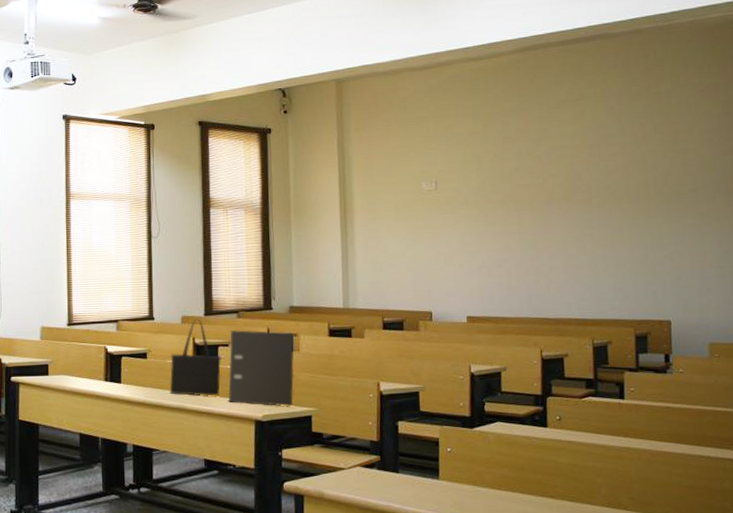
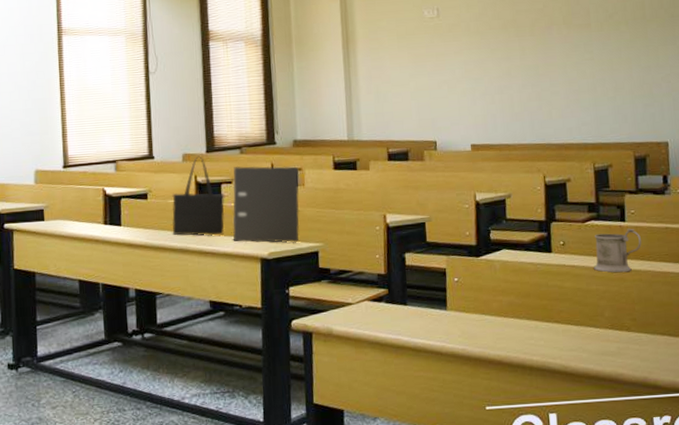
mug: none [591,406,641,451] -> present [594,228,642,273]

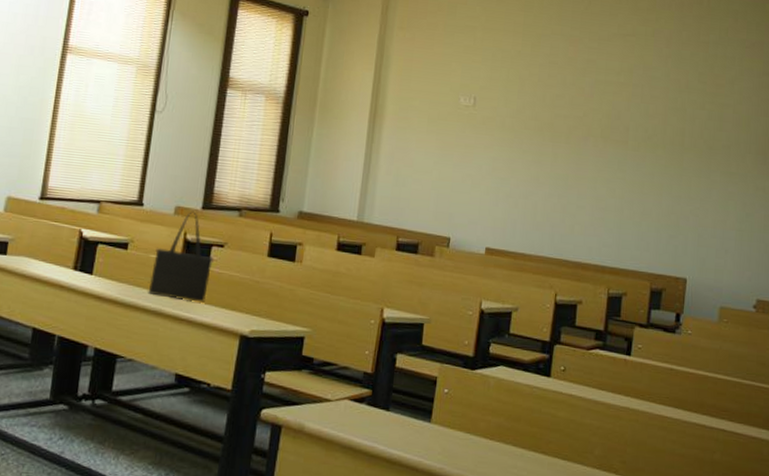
binder: present [232,165,300,243] -> none [214,229,299,324]
mug: present [594,228,642,273] -> none [591,363,644,411]

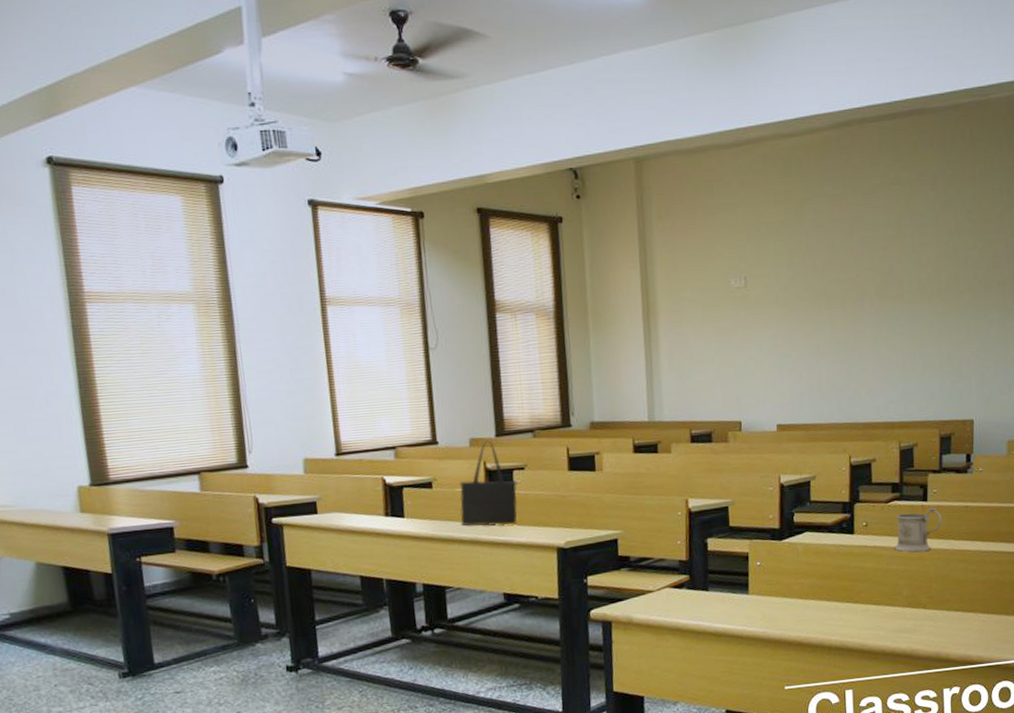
mug: none [591,363,644,411] -> present [895,507,942,552]

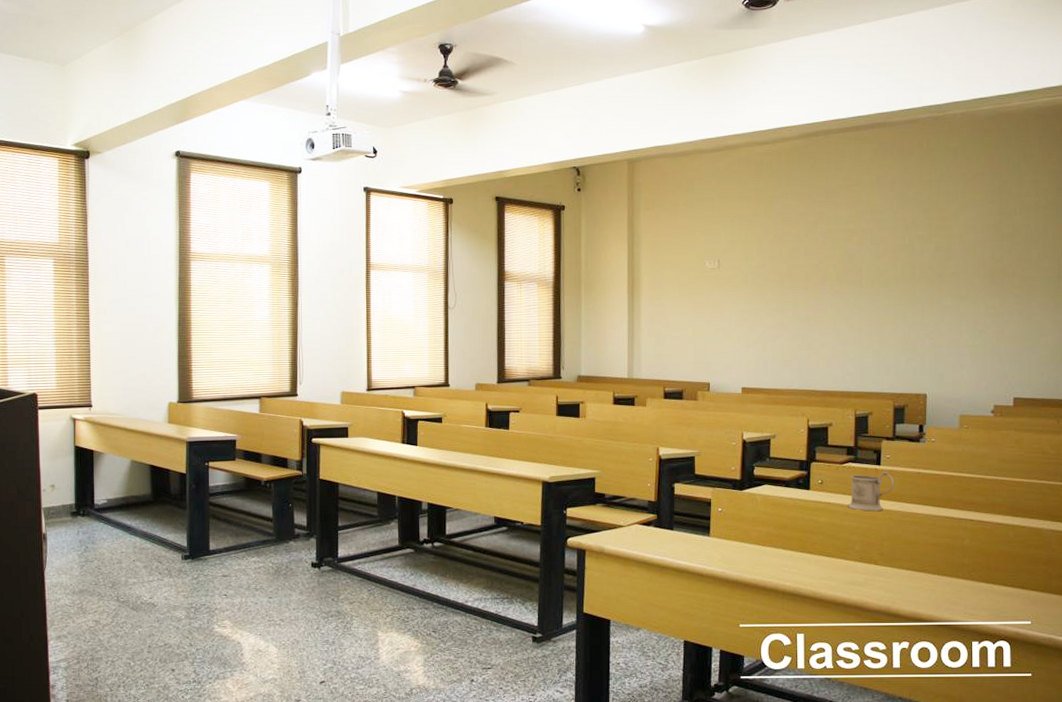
tote bag: present [459,440,518,527] -> none [463,385,512,459]

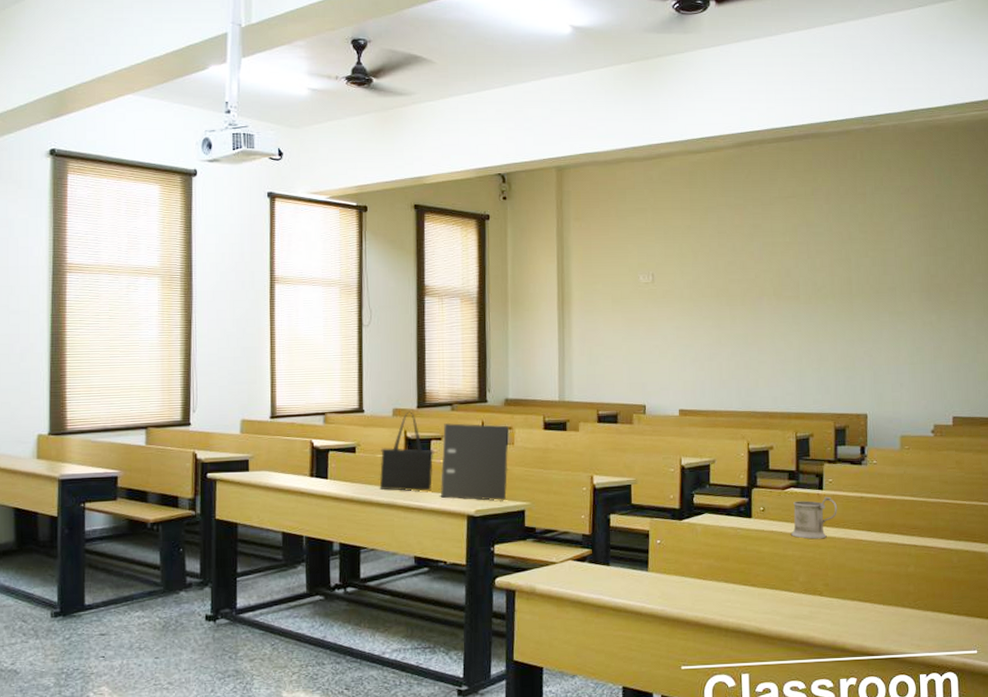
tote bag: none [463,385,512,459] -> present [379,410,434,492]
binder: none [518,396,582,469] -> present [441,422,510,501]

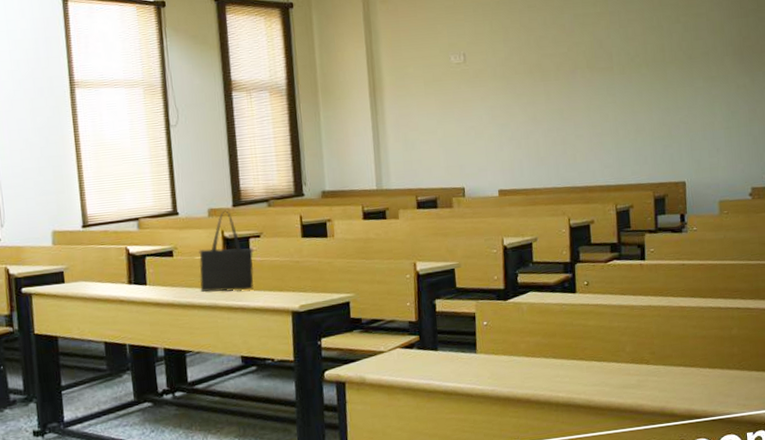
binder: present [441,422,510,501] -> none [261,217,330,297]
mug: present [791,496,837,539] -> none [616,266,660,310]

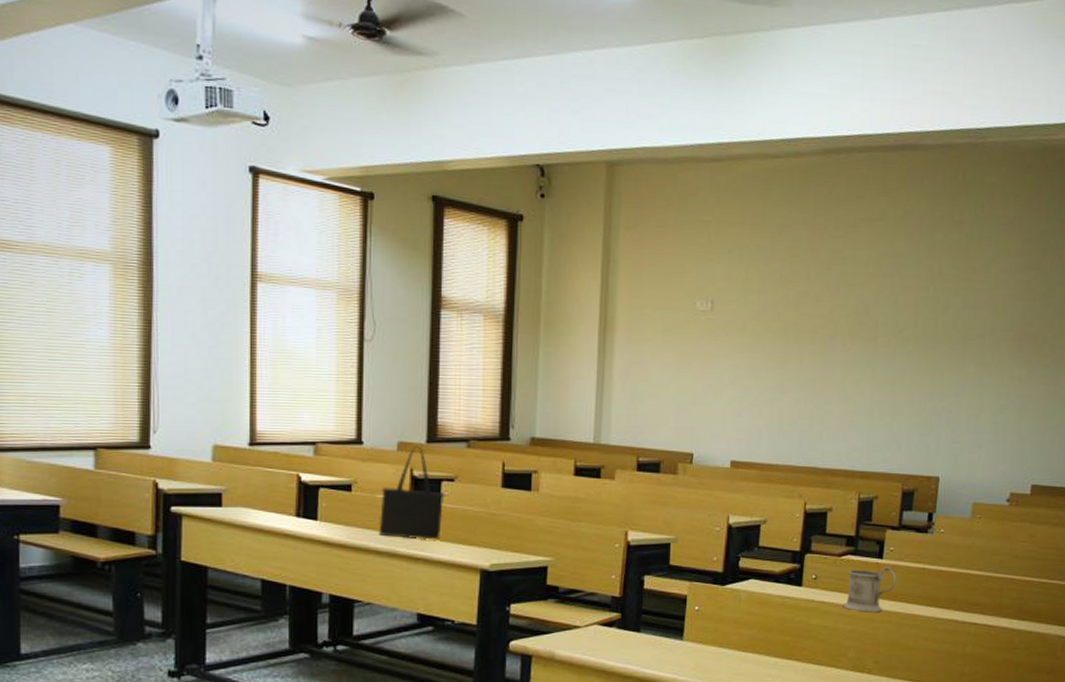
mug: none [616,266,660,310] -> present [844,566,896,613]

